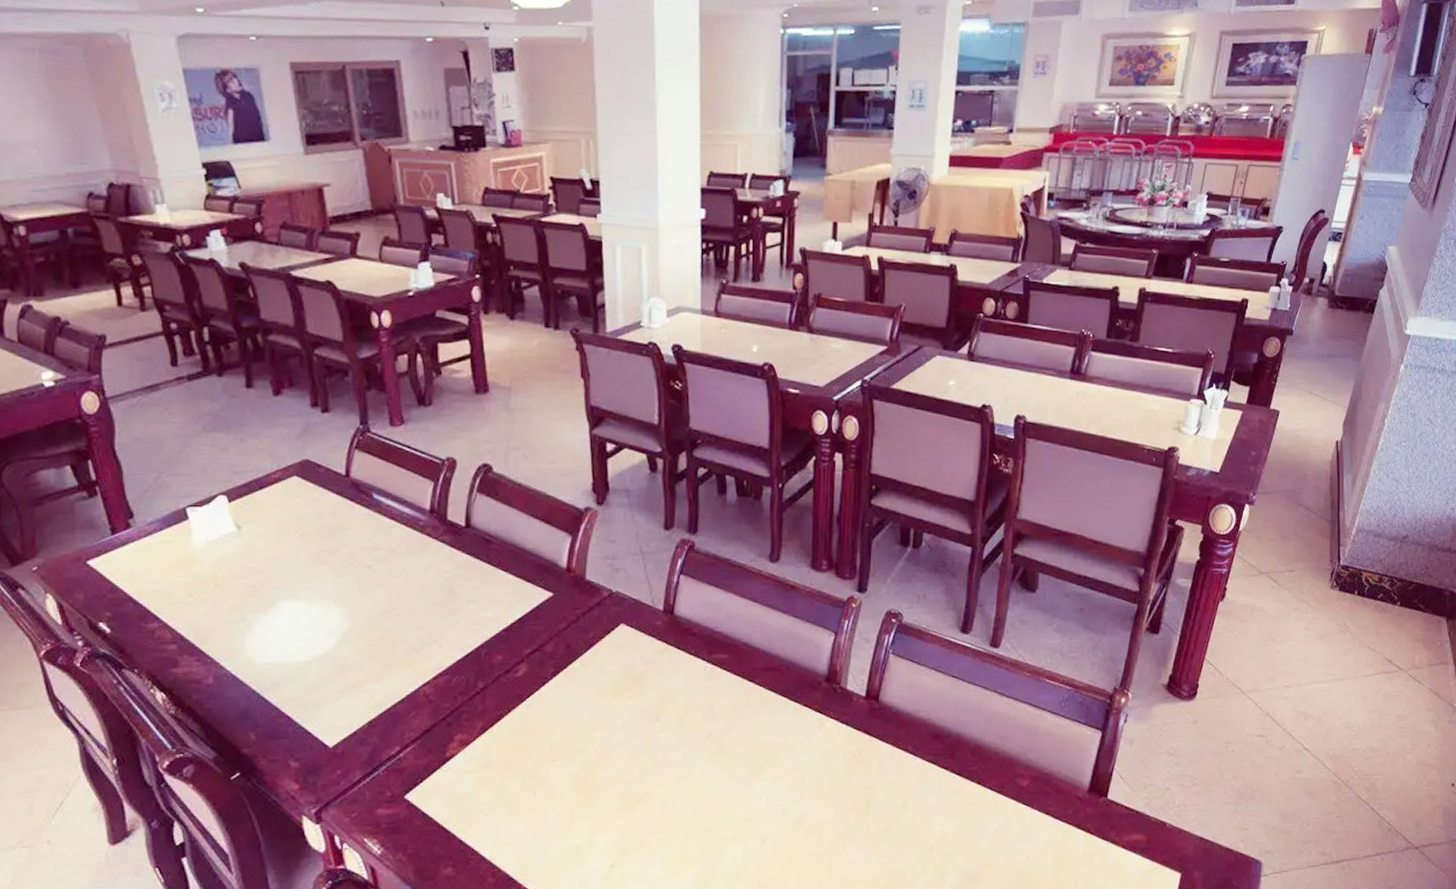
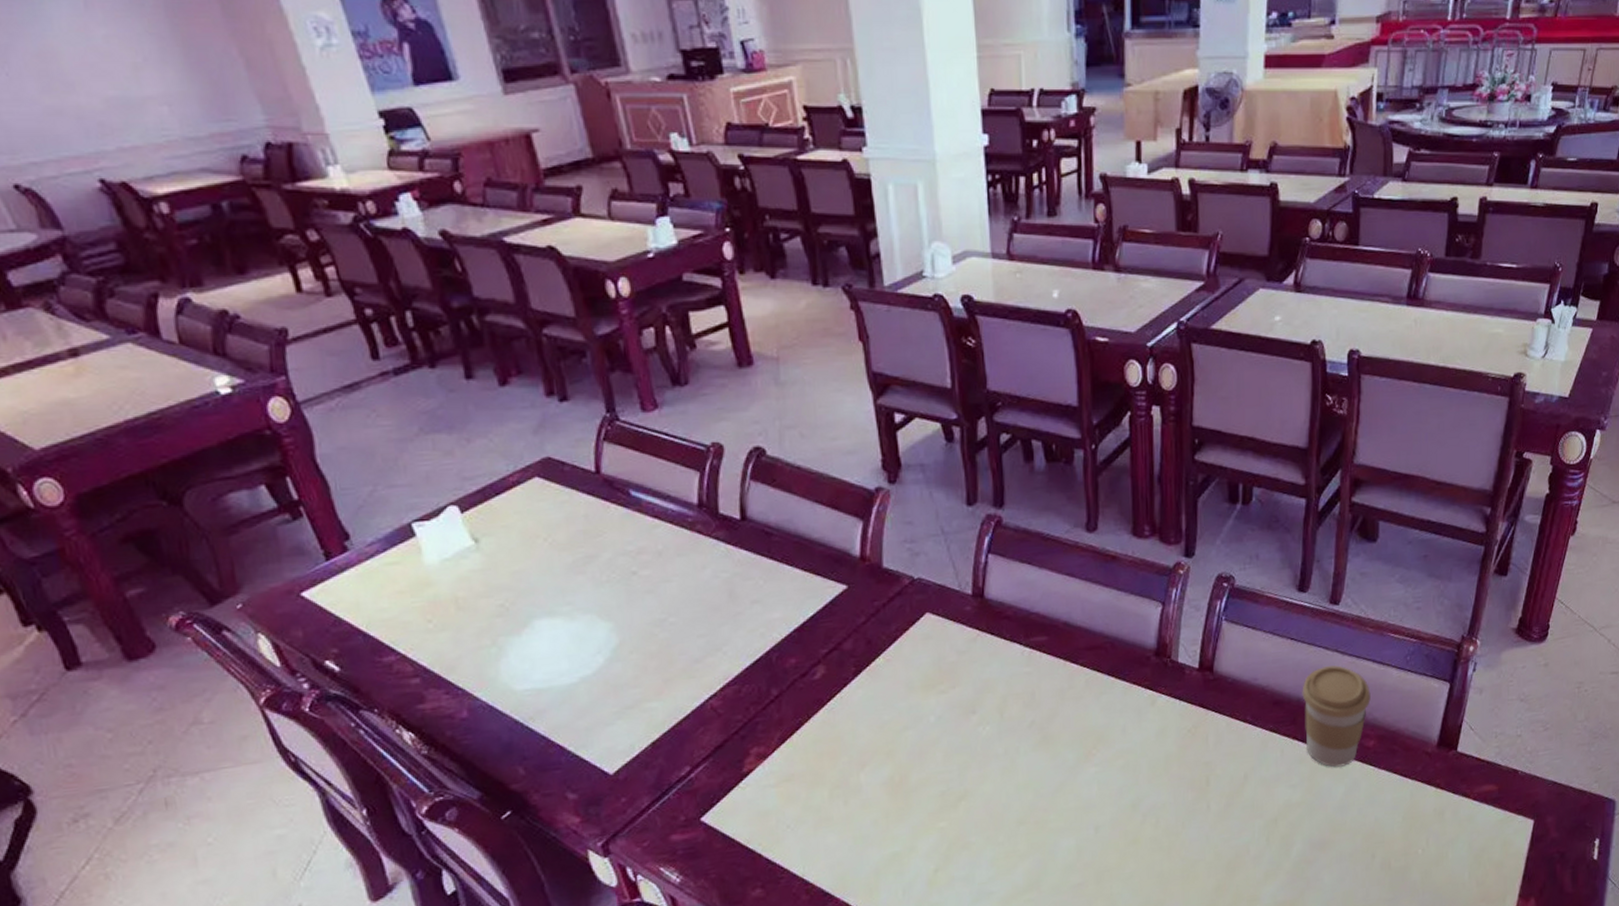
coffee cup: none [961,705,1026,803] -> present [1302,665,1371,767]

